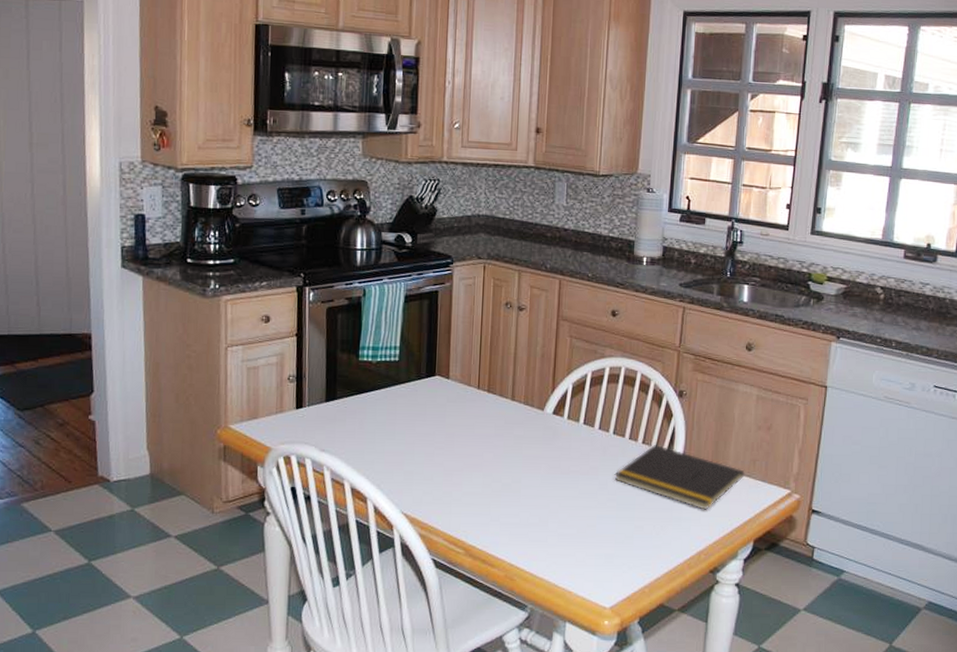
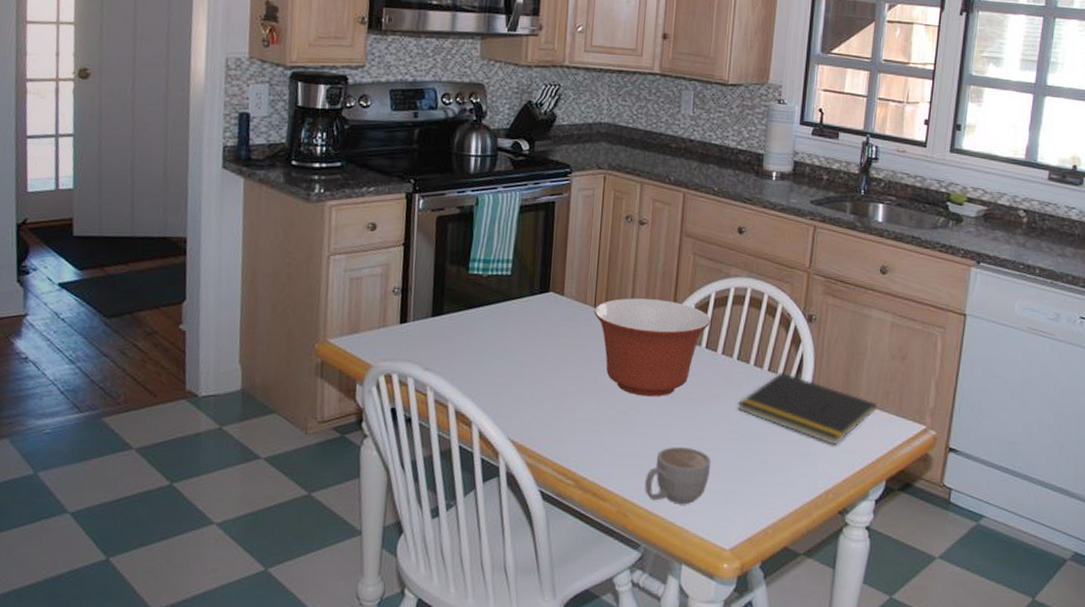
mixing bowl: none [478,379,588,470] -> present [594,298,711,397]
mug: none [530,515,591,568] -> present [645,446,712,505]

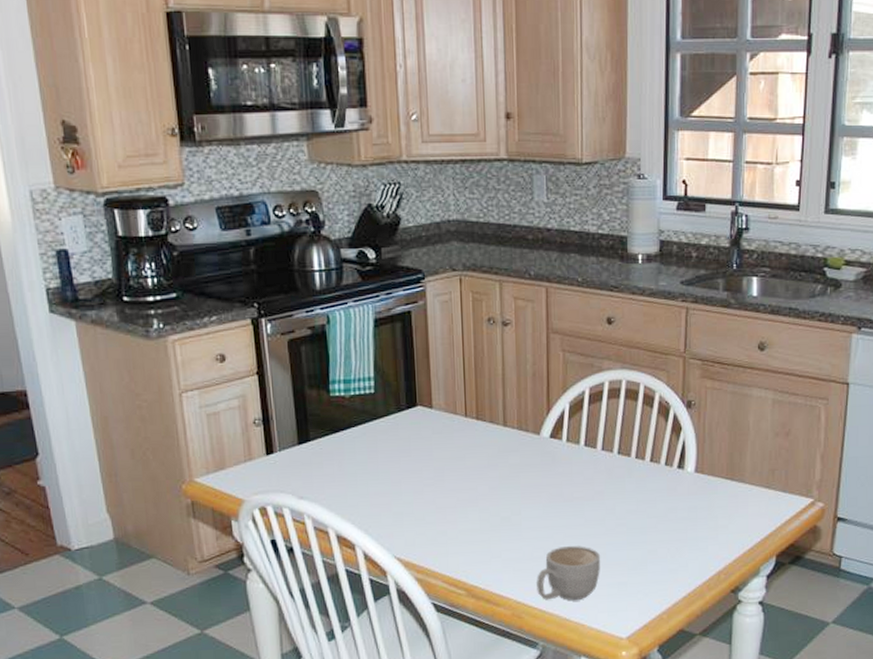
mixing bowl: present [594,298,711,397] -> none [465,402,587,501]
notepad: present [737,371,877,445] -> none [622,461,763,528]

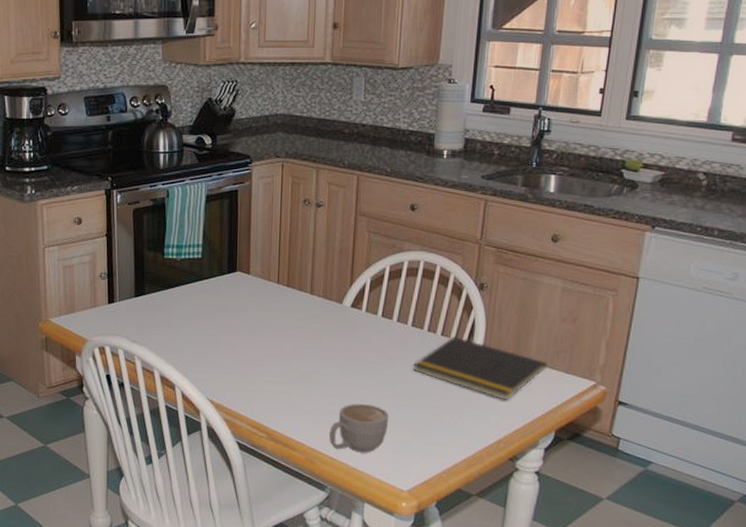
notepad: none [622,461,763,528] -> present [412,336,548,400]

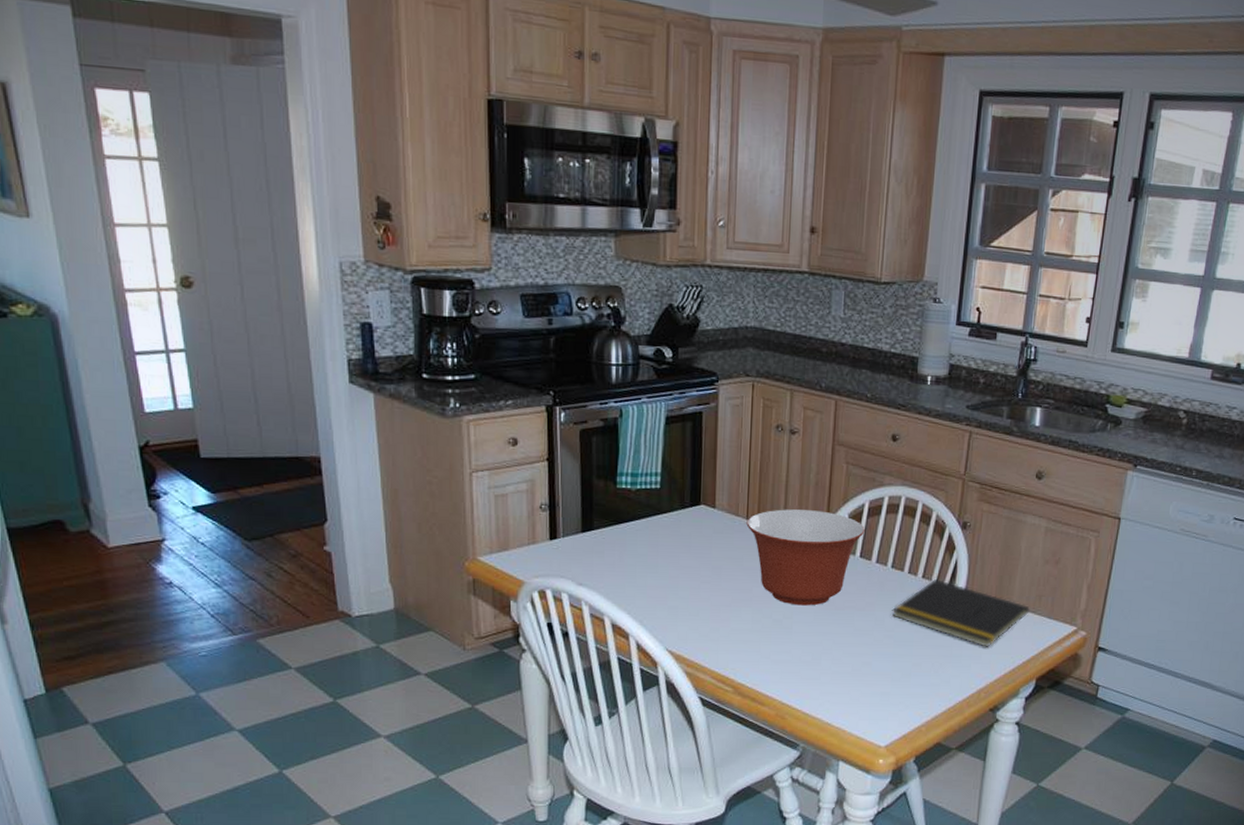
mixing bowl: none [277,274,386,361] -> present [746,509,865,606]
mug: present [329,403,389,453] -> none [802,652,867,707]

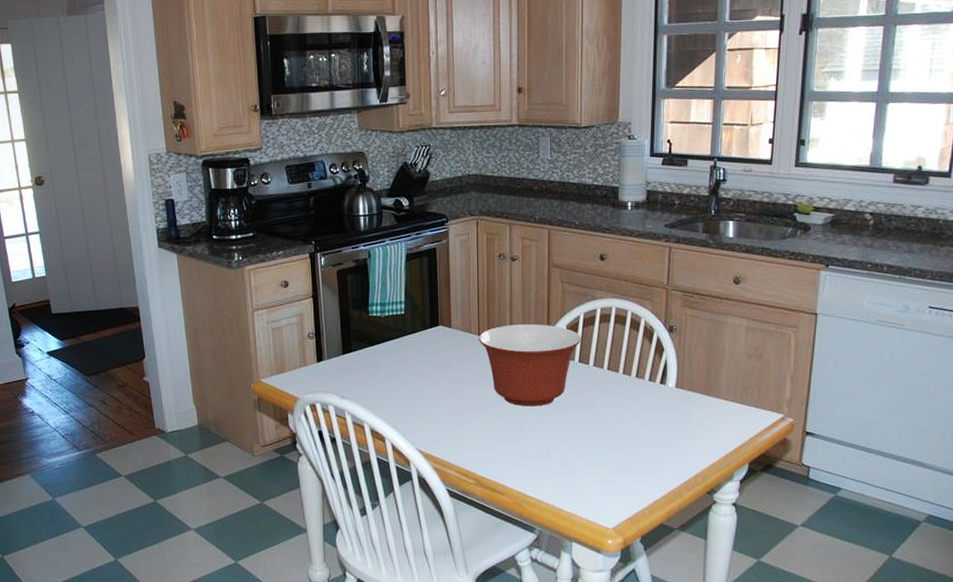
notepad: present [892,578,1030,647] -> none [610,377,737,436]

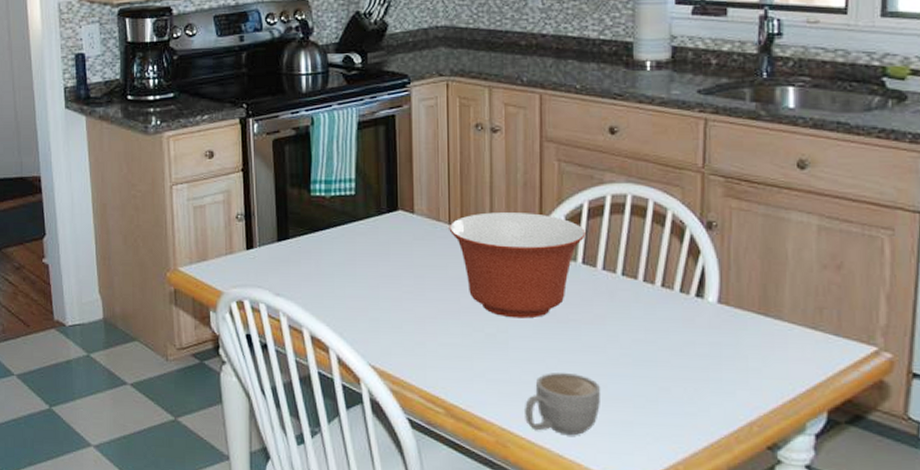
mug: none [535,446,591,494] -> present [525,372,601,436]

